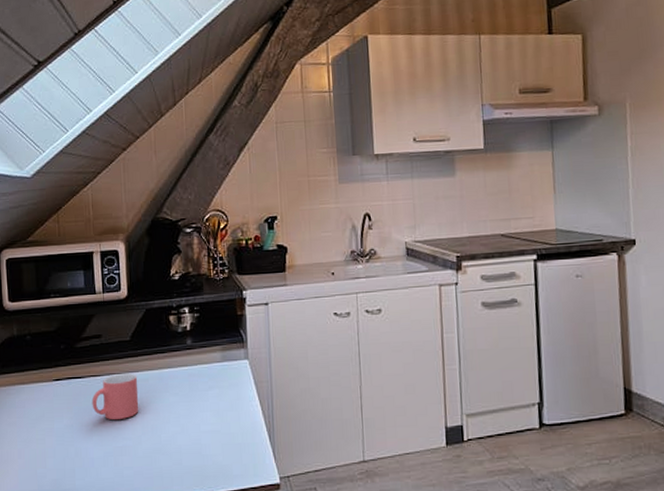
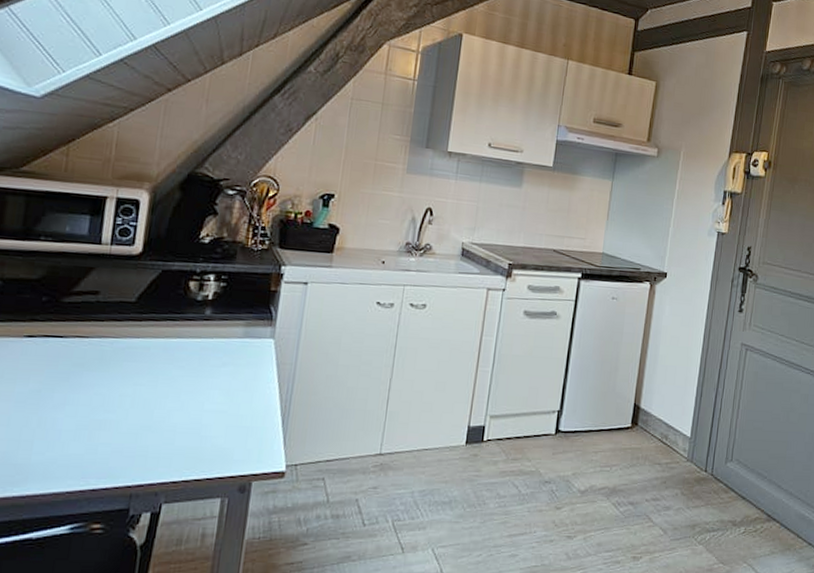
mug: present [92,373,139,419] -> none [71,337,137,389]

